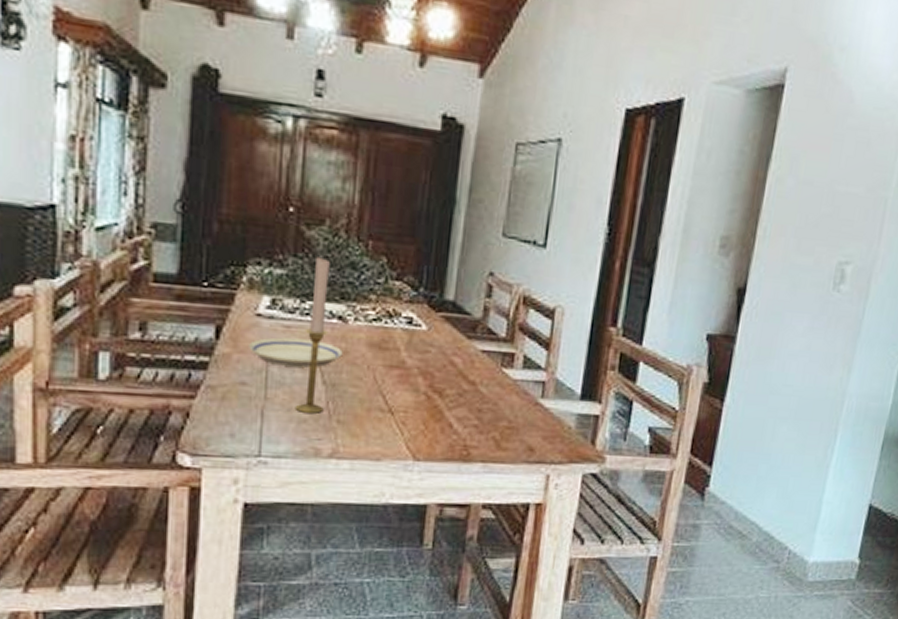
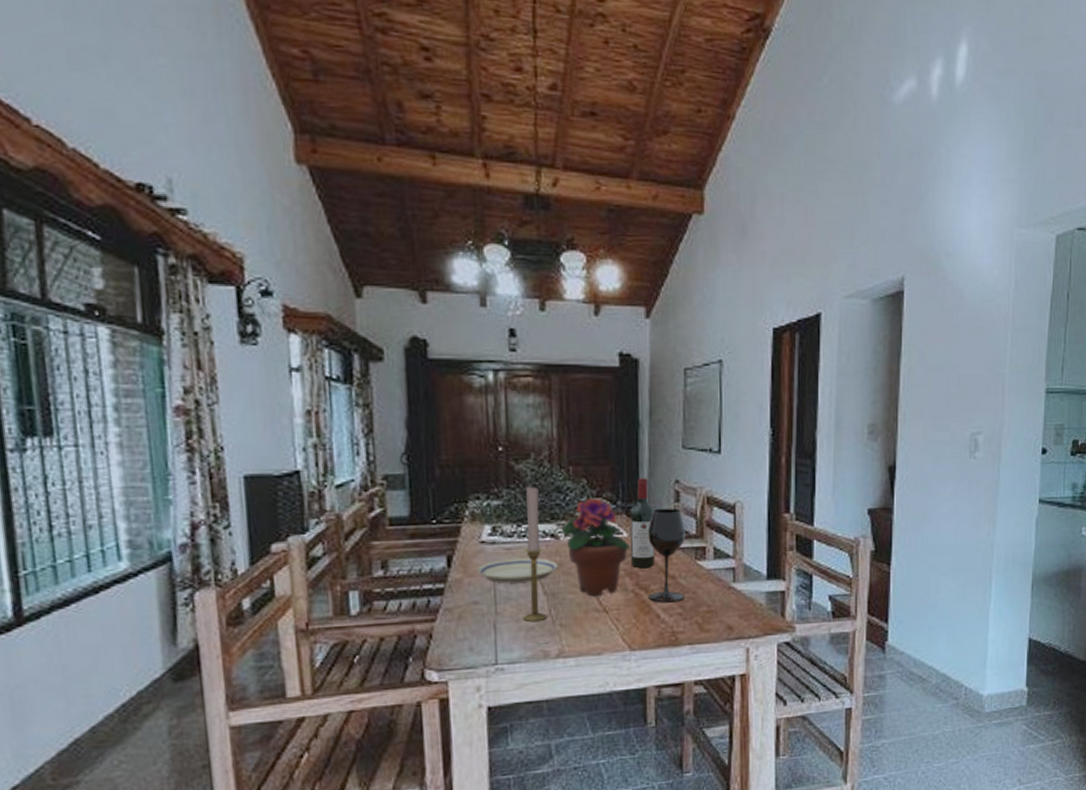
potted flower: none [352,280,428,394] -> present [562,498,630,596]
wine bottle: none [426,264,461,370] -> present [630,478,656,569]
wineglass: none [442,302,494,412] -> present [648,508,686,603]

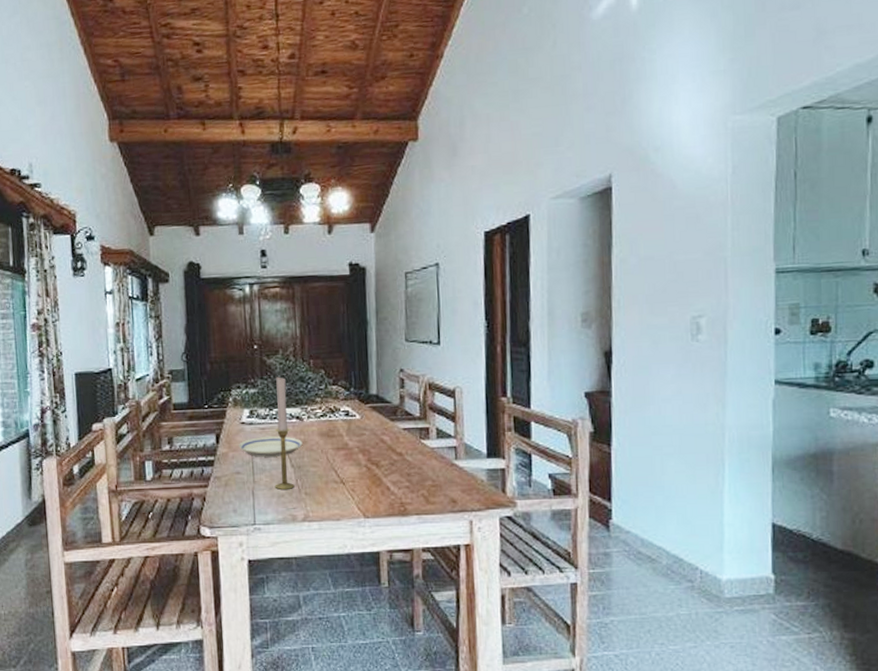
potted flower: present [562,498,630,596] -> none [305,386,362,470]
wine bottle: present [630,478,656,569] -> none [361,368,385,446]
wineglass: present [648,508,686,603] -> none [377,393,411,477]

